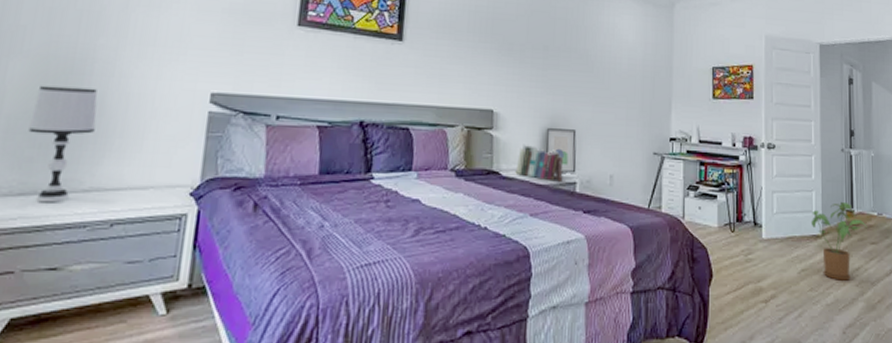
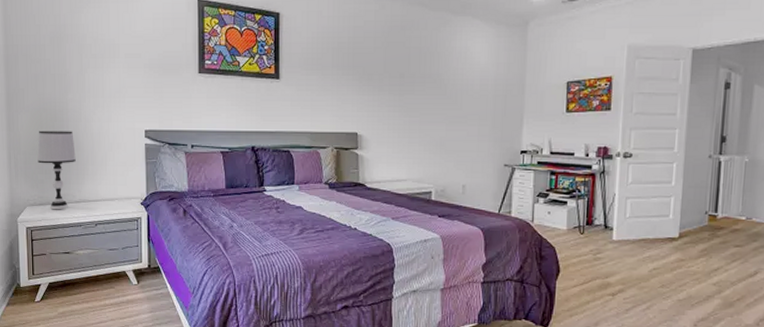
books: present [515,144,563,182] -> none [378,160,420,191]
picture frame: present [545,128,577,173] -> none [403,146,432,184]
house plant: present [811,201,867,280] -> none [667,206,732,280]

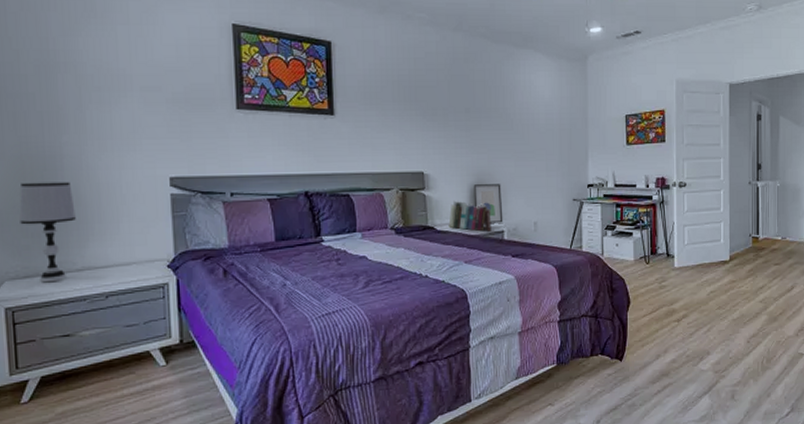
books: none [378,160,420,191] -> present [448,200,492,232]
picture frame: none [403,146,432,184] -> present [473,184,503,223]

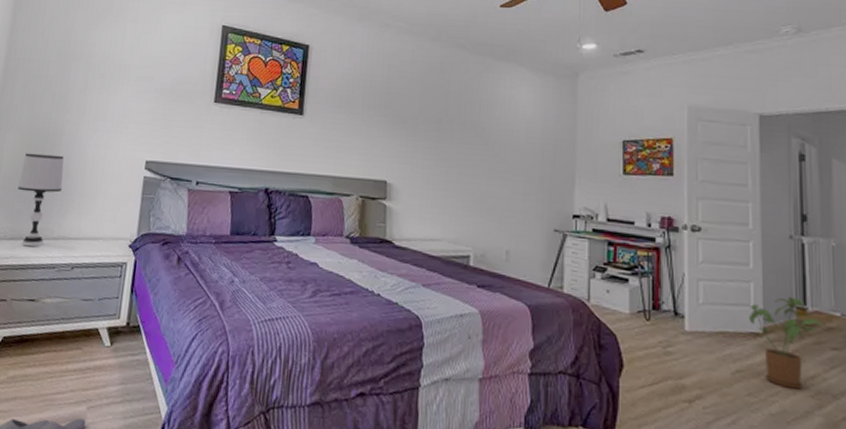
books: present [448,200,492,232] -> none [408,215,457,255]
picture frame: present [473,184,503,223] -> none [438,200,471,247]
house plant: none [719,229,771,299] -> present [748,296,826,390]

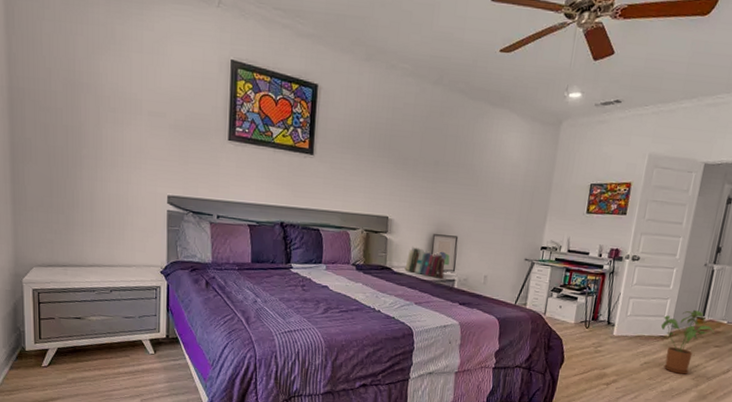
table lamp: present [17,153,64,247] -> none [46,186,90,273]
books: none [408,215,457,255] -> present [405,246,445,279]
picture frame: none [438,200,471,247] -> present [430,234,459,273]

